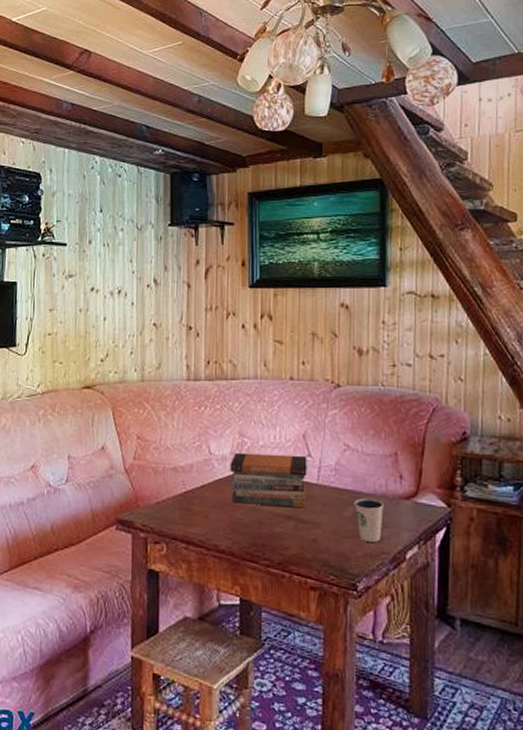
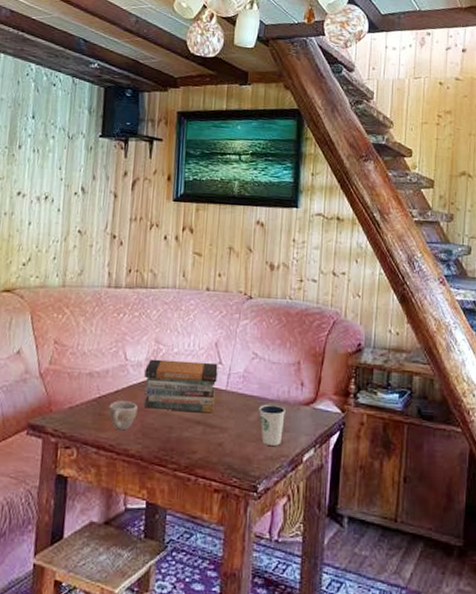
cup: none [196,495,225,526] -> present [108,400,138,431]

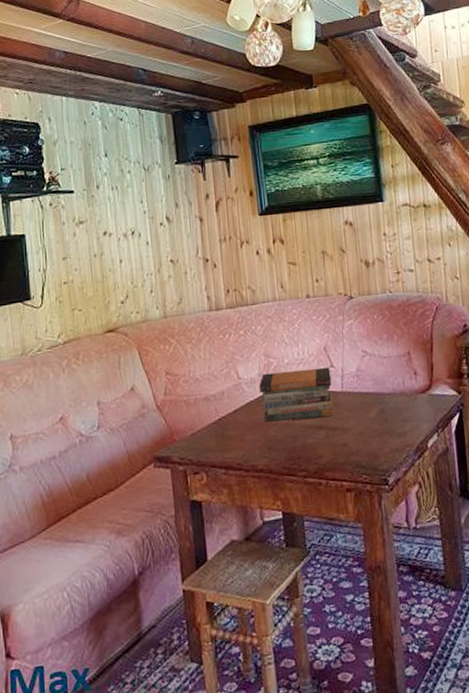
cup: present [108,400,138,431] -> none [230,418,259,448]
dixie cup: present [259,404,285,446] -> none [377,397,404,438]

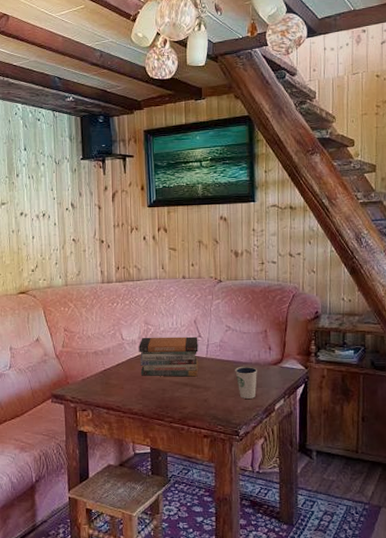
dixie cup: none [377,397,404,438] -> present [235,366,257,399]

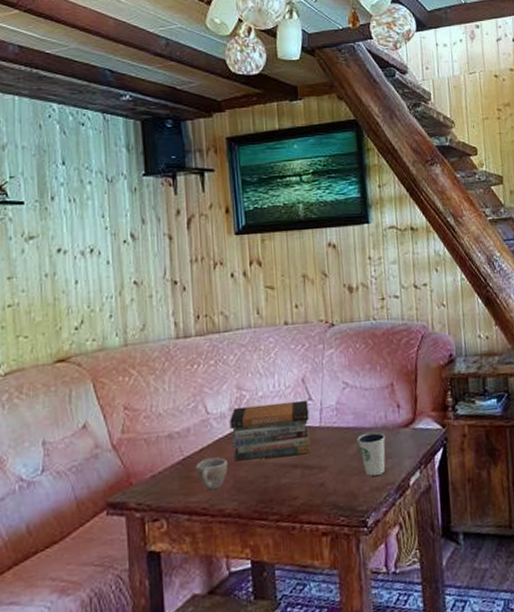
cup: none [113,372,136,395] -> present [196,457,228,491]

